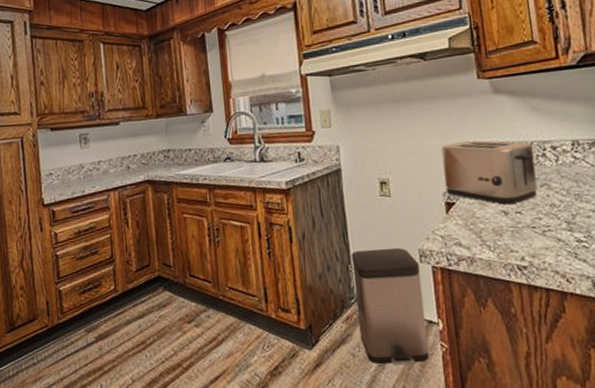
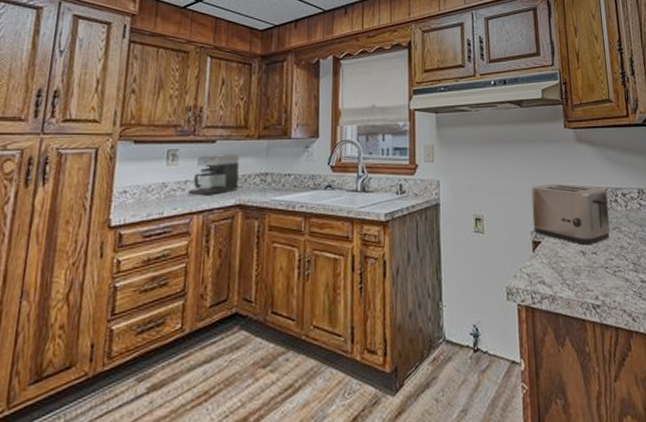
coffee maker: none [102,134,145,174] -> present [188,155,239,196]
pedal bin: present [351,247,430,366] -> none [443,284,511,411]

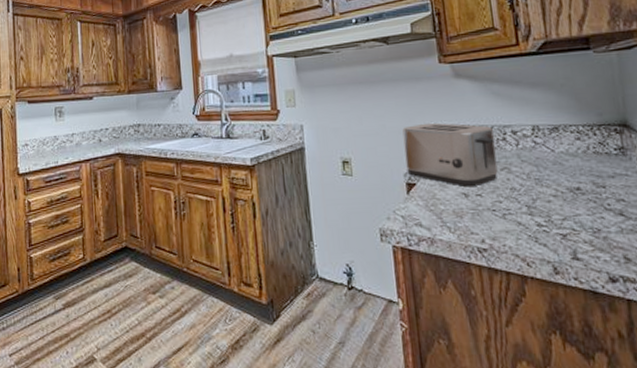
coffee maker: present [188,155,239,196] -> none [75,109,116,147]

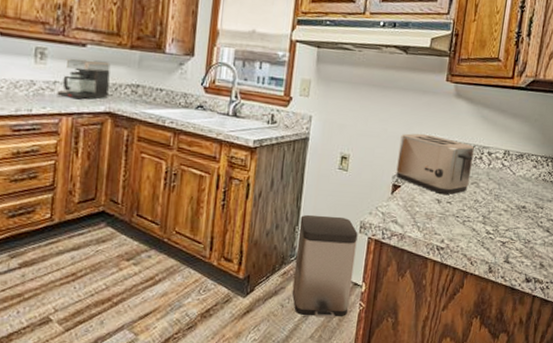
coffee maker: none [75,109,116,147] -> present [57,58,111,100]
pedal bin: none [313,226,389,344] -> present [292,214,358,318]

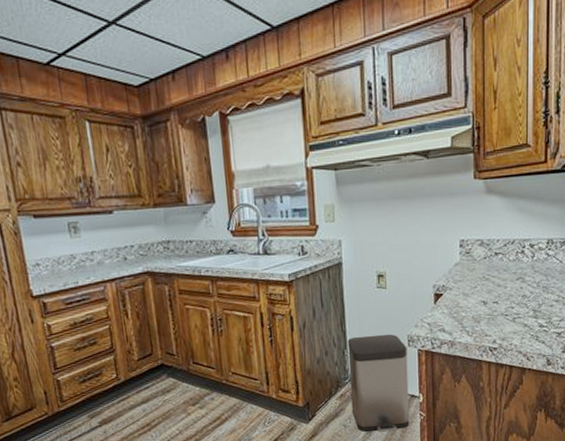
coffee maker: present [57,58,111,100] -> none [96,224,143,265]
toaster: present [396,133,474,195] -> none [435,237,514,295]

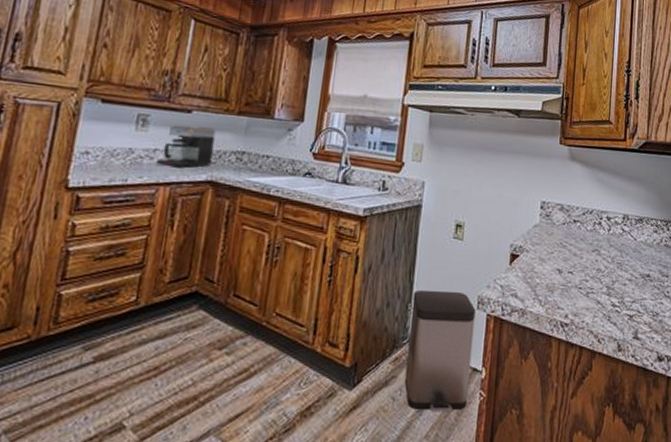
coffee maker: none [96,224,143,265] -> present [156,124,216,168]

